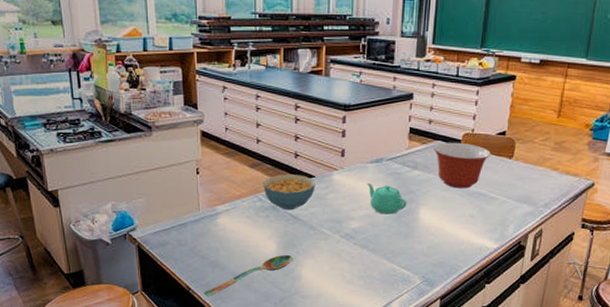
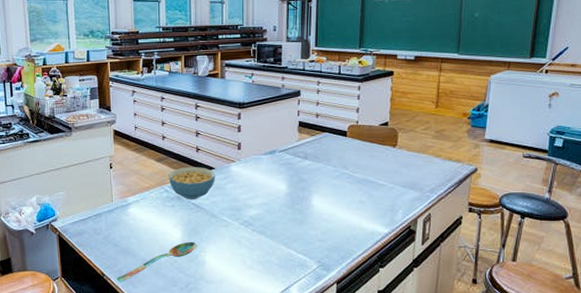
teapot: present [367,183,407,215] -> none [262,173,300,202]
mixing bowl: present [433,142,491,189] -> none [322,133,375,177]

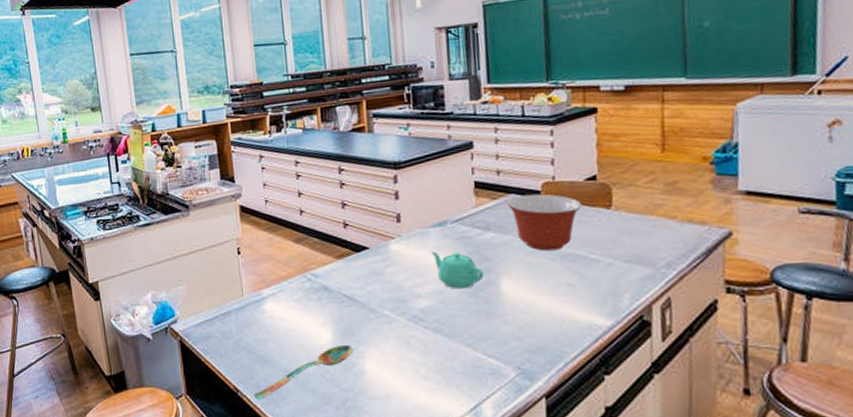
cereal bowl: present [168,167,215,200] -> none [310,247,371,291]
teapot: none [262,173,300,202] -> present [431,252,484,289]
mixing bowl: none [322,133,375,177] -> present [507,194,582,251]

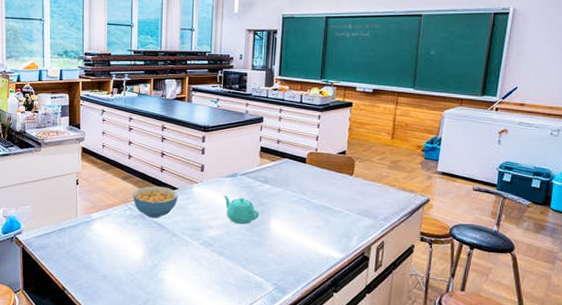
spoon: present [254,344,353,400] -> none [77,259,157,297]
cereal bowl: none [310,247,371,291] -> present [133,186,178,219]
mixing bowl: present [507,194,582,251] -> none [282,160,333,202]

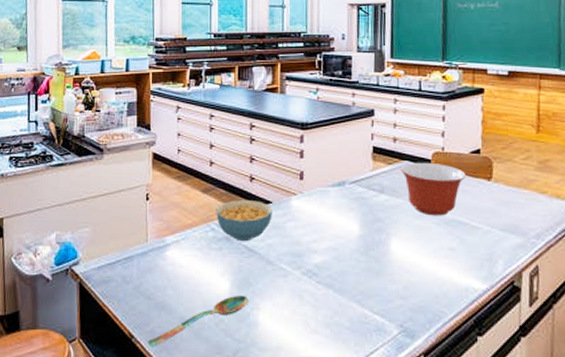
spoon: none [77,259,157,297] -> present [148,295,249,347]
teapot: present [224,196,259,225] -> none [329,210,376,247]
mixing bowl: none [282,160,333,202] -> present [400,162,466,216]

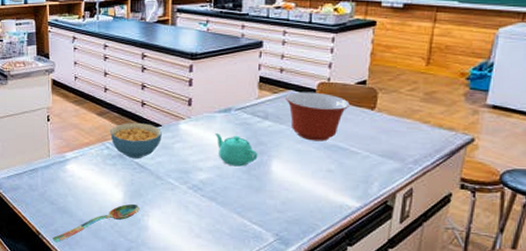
teapot: none [329,210,376,247] -> present [215,134,258,167]

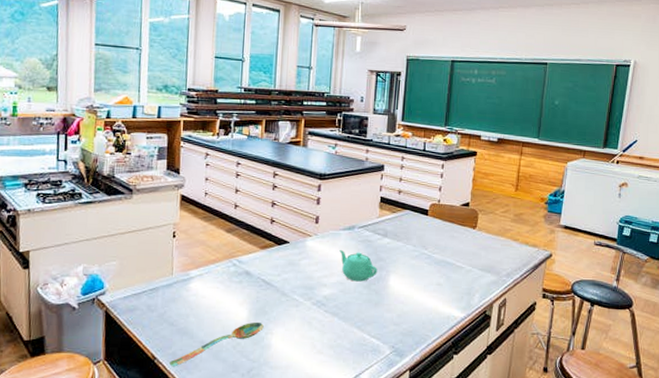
cereal bowl: present [110,123,162,159] -> none [238,240,289,276]
mixing bowl: present [285,91,350,141] -> none [402,211,456,257]

